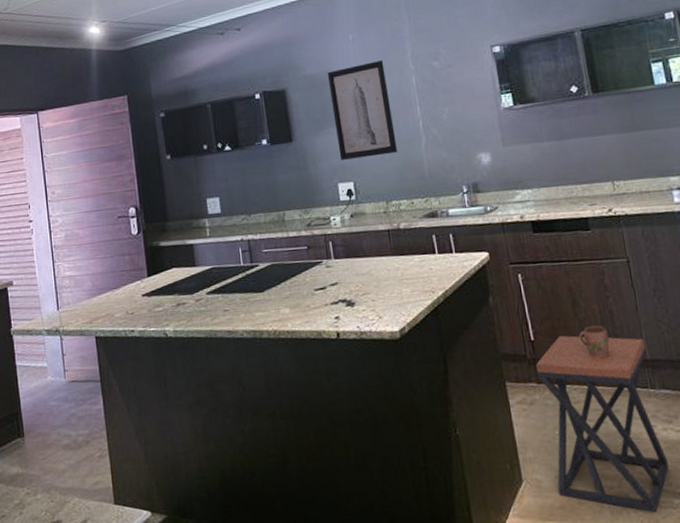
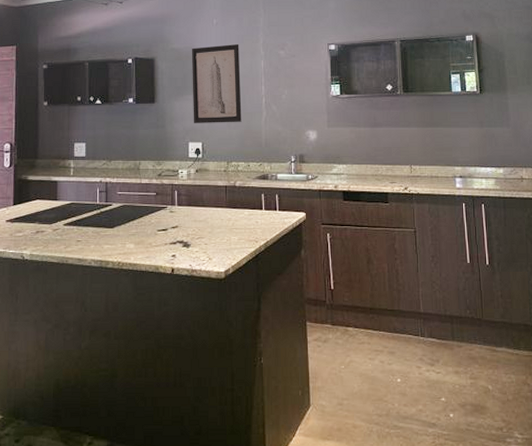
stool: present [536,335,669,513] -> none [333,287,427,439]
mug: present [578,325,610,359] -> none [369,281,393,308]

